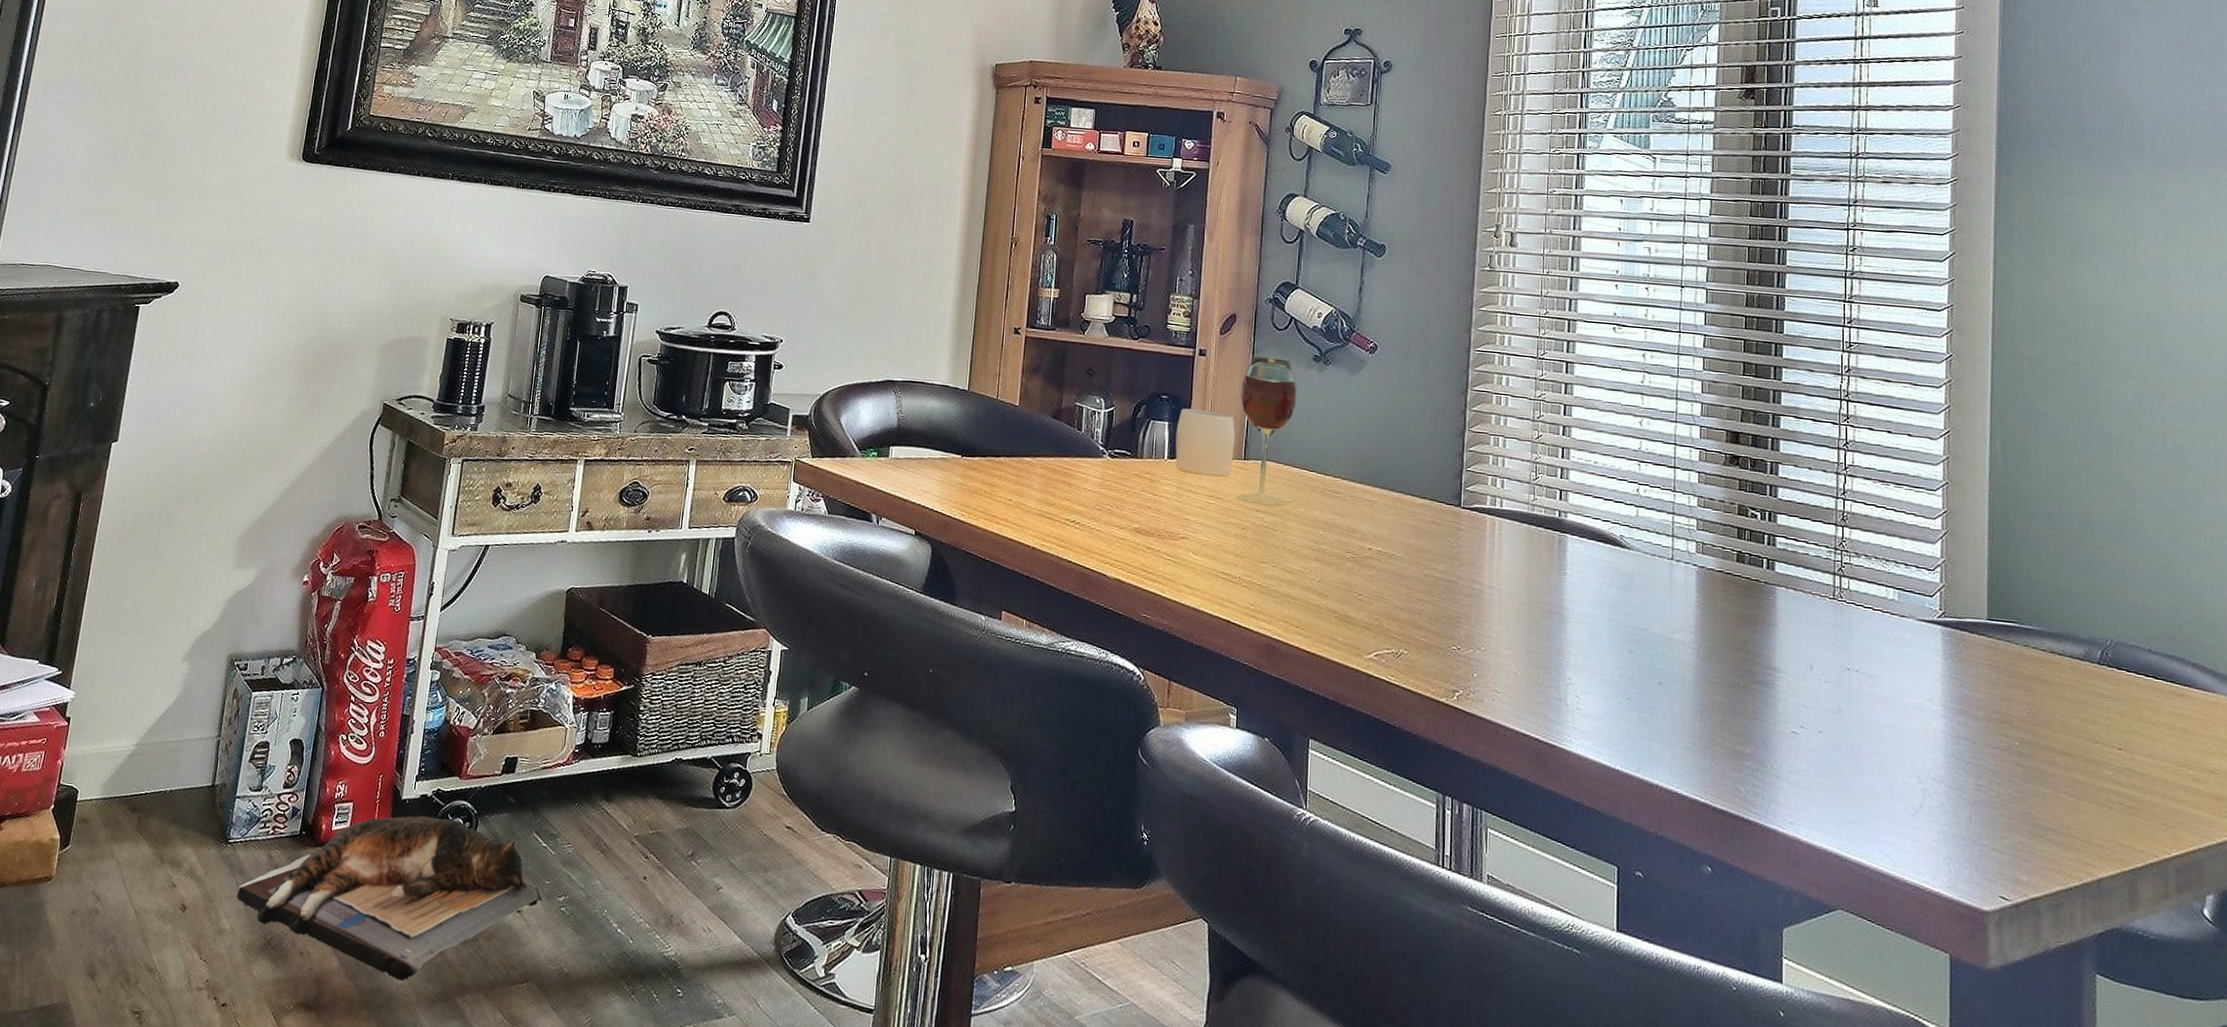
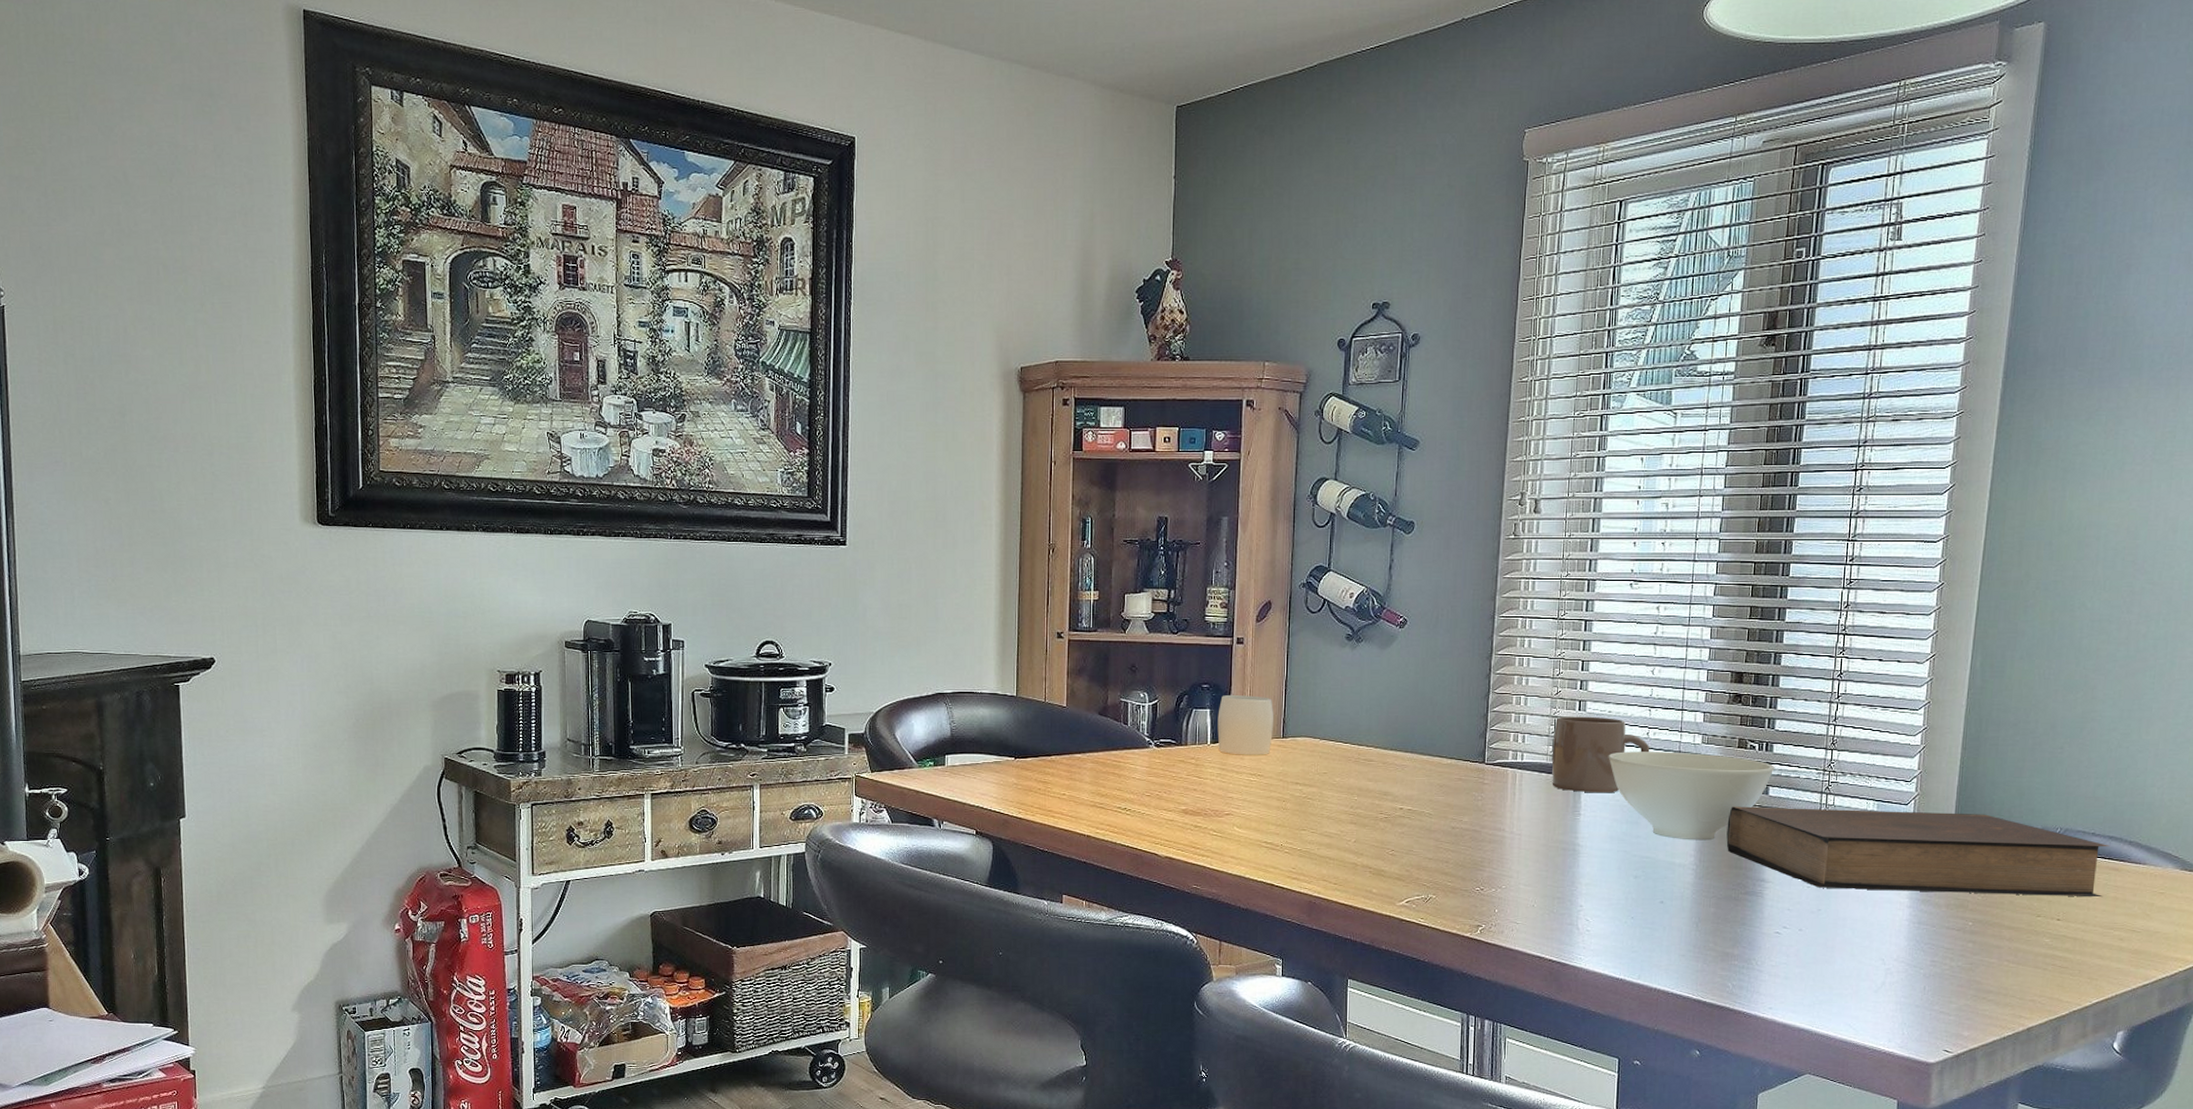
wineglass: present [1238,356,1297,507] -> none [1278,640,1331,778]
mug: none [1533,462,1641,553] -> present [1551,716,1650,793]
bowl: none [1595,507,1780,617] -> present [1608,751,1775,841]
book: none [1730,580,2171,728] -> present [1726,806,2110,898]

